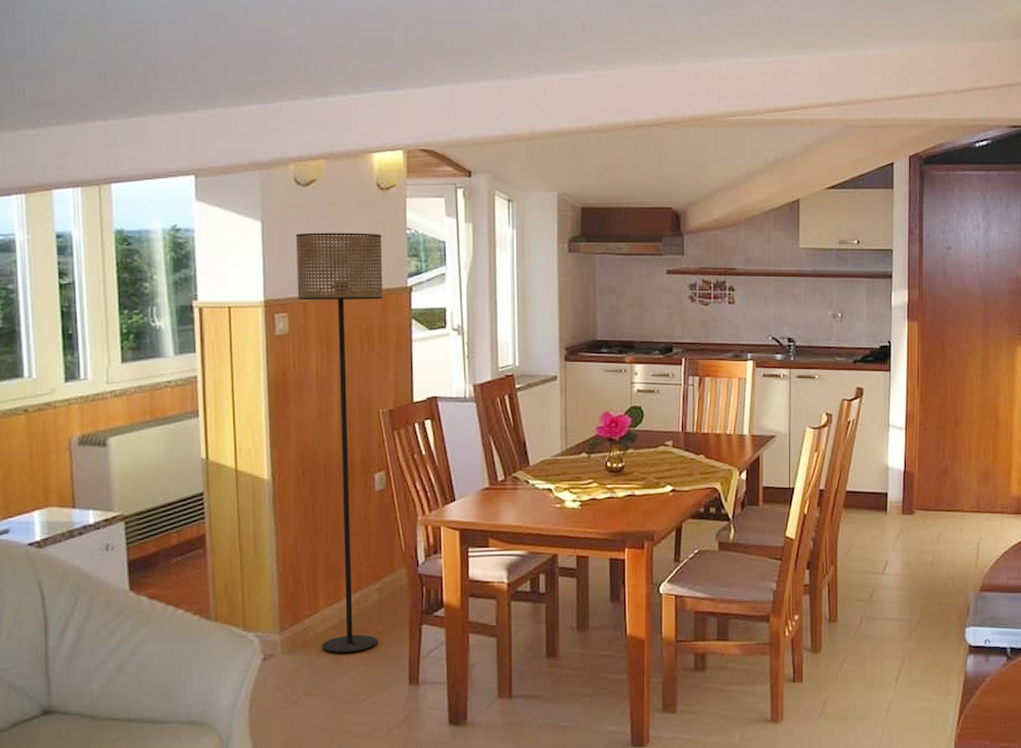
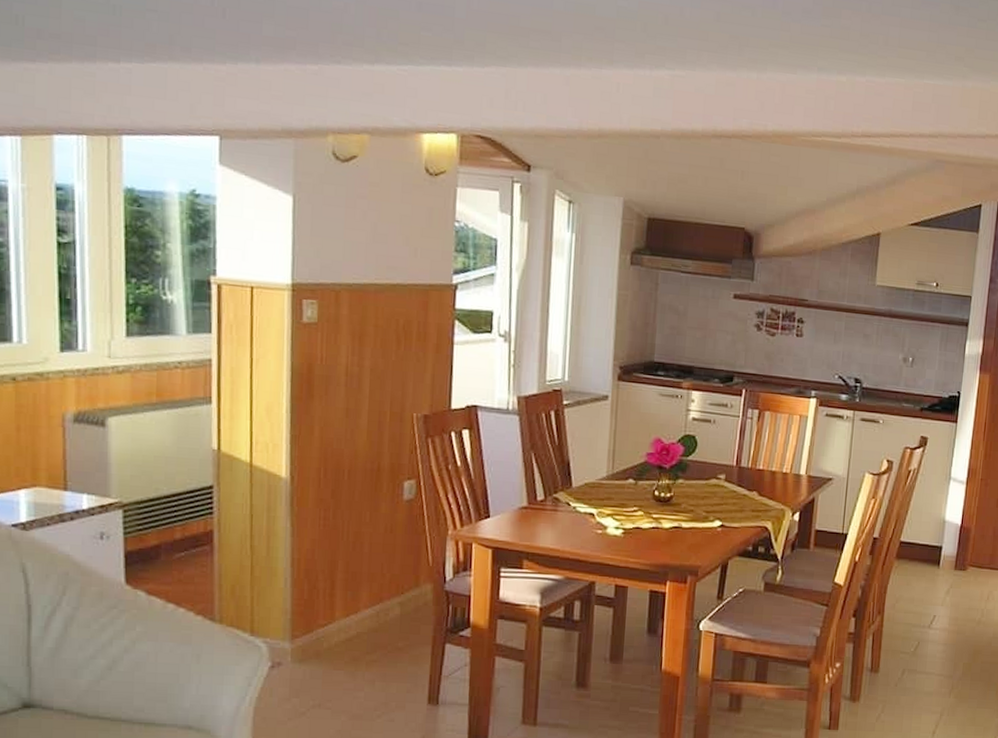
floor lamp: present [295,232,383,653] -> none [329,213,427,667]

